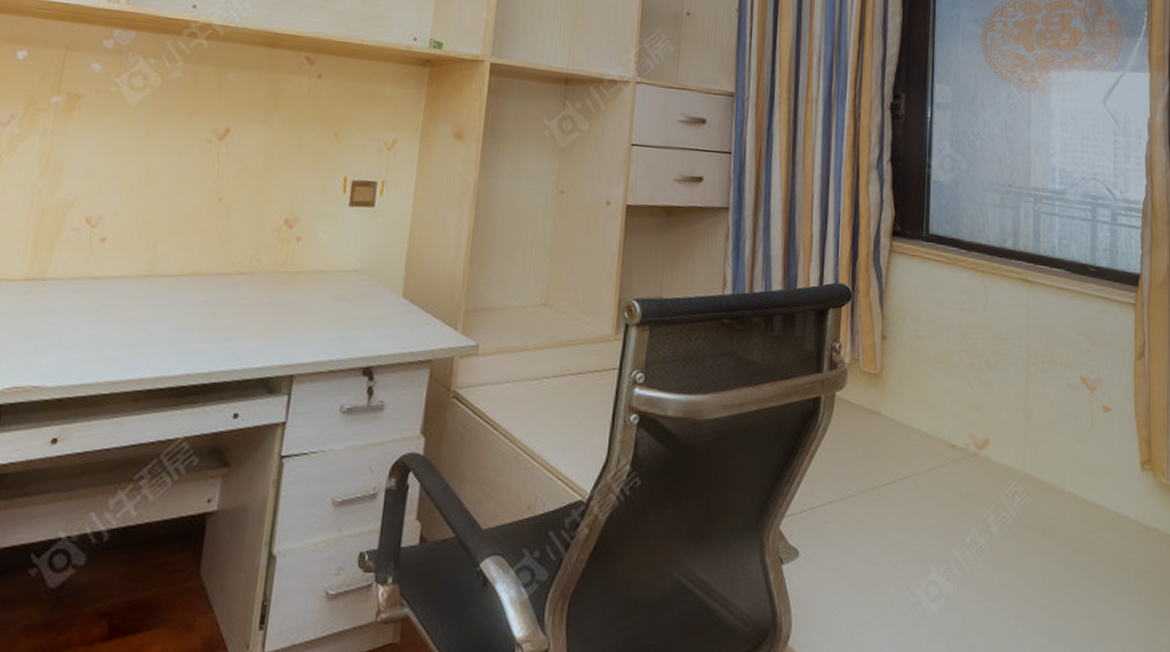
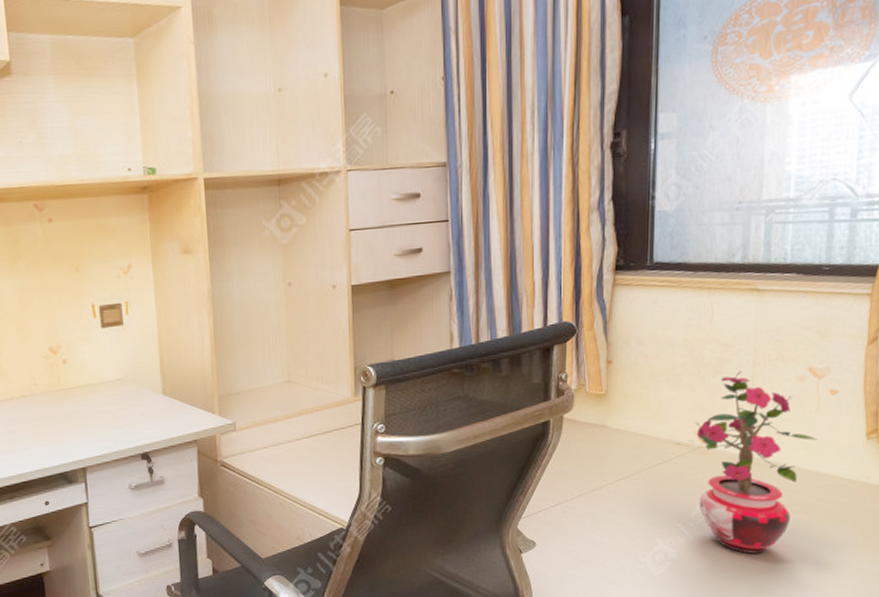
potted plant: none [971,370,1092,601] -> present [695,371,817,555]

